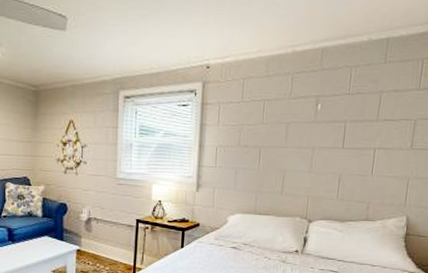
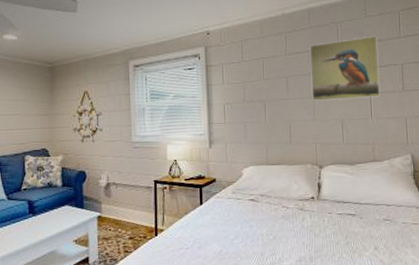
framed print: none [311,84,394,154] -> present [309,35,381,101]

